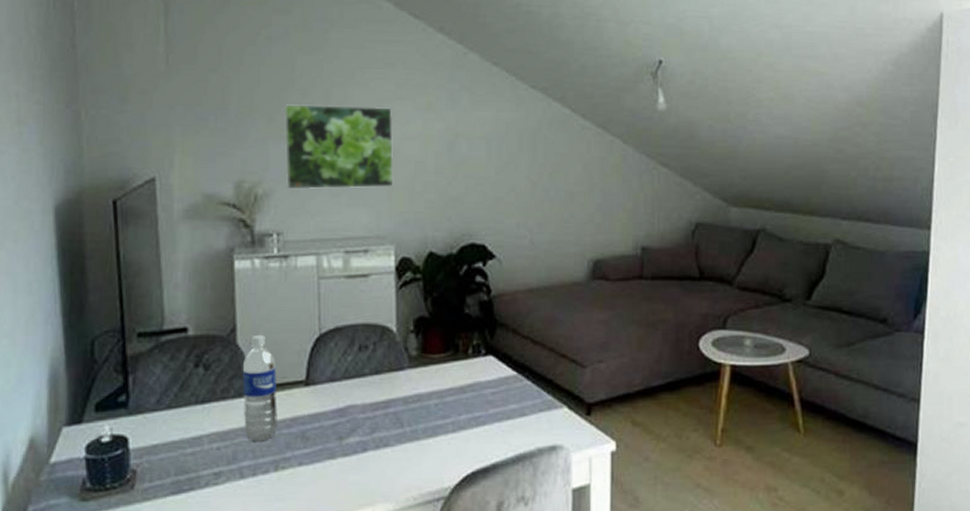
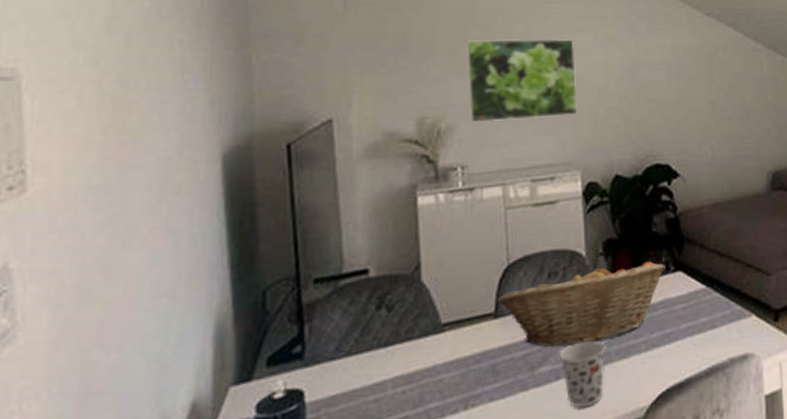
water bottle: present [242,334,277,442] -> none [427,269,466,381]
fruit basket: none [308,341,476,420] -> present [497,261,665,347]
cup: none [368,416,413,481] -> present [560,340,606,408]

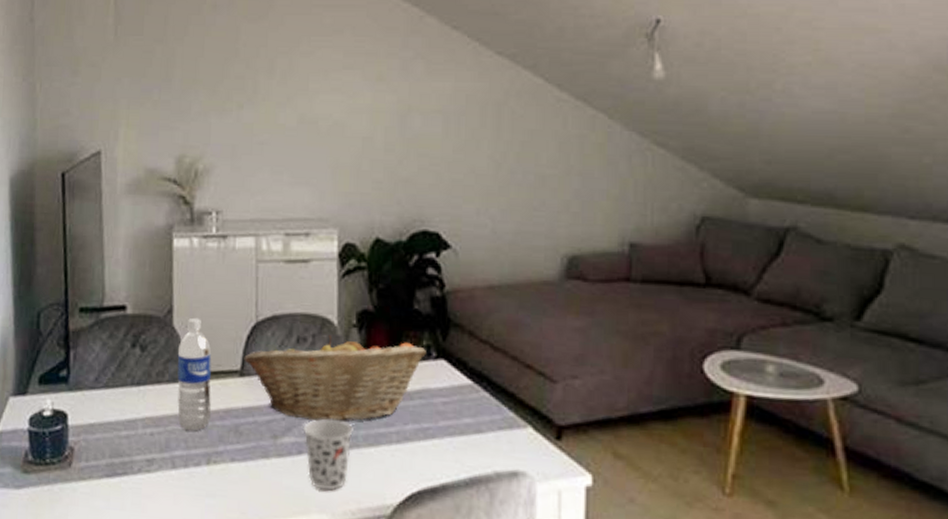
water bottle: none [427,269,466,381] -> present [177,317,212,431]
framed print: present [465,38,578,123] -> none [226,75,340,166]

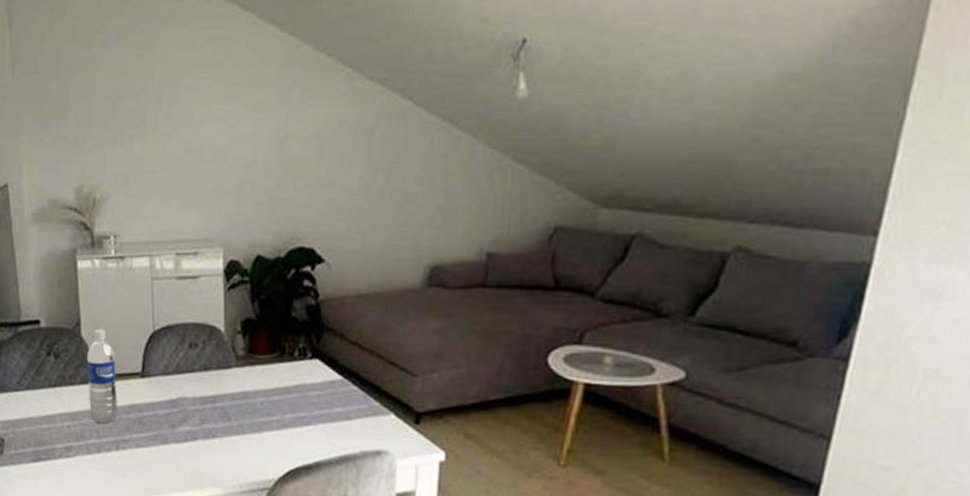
fruit basket: present [244,334,426,423] -> none [144,340,302,414]
cup: present [304,418,353,491] -> none [197,410,240,469]

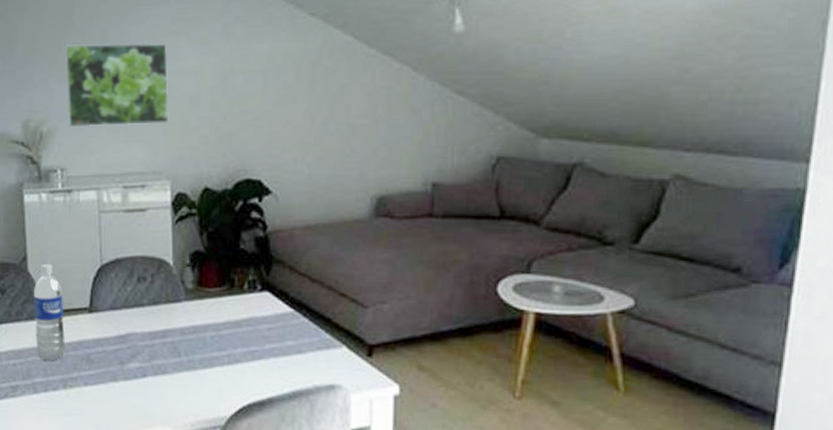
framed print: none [117,107,223,194] -> present [64,43,169,128]

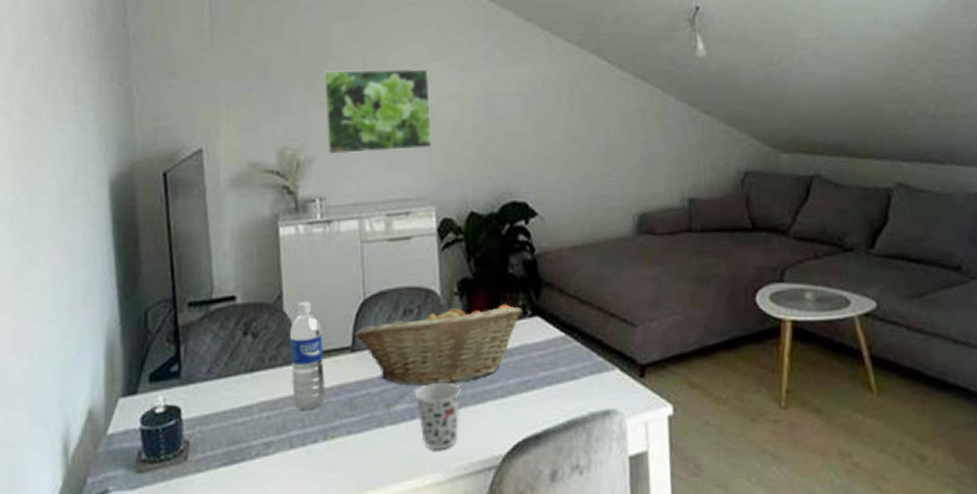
fruit basket: none [92,273,252,349] -> present [354,304,522,386]
cup: none [147,346,190,407] -> present [415,382,461,450]

